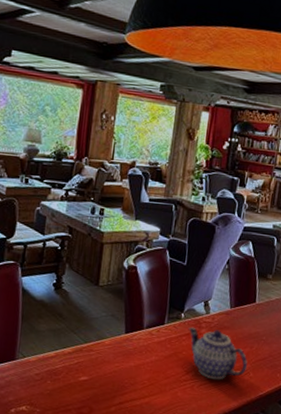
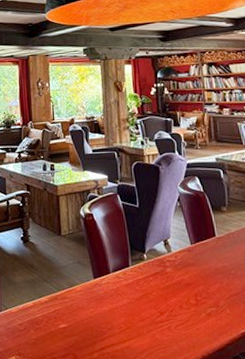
teapot: present [188,327,248,380] -> none [153,267,221,319]

